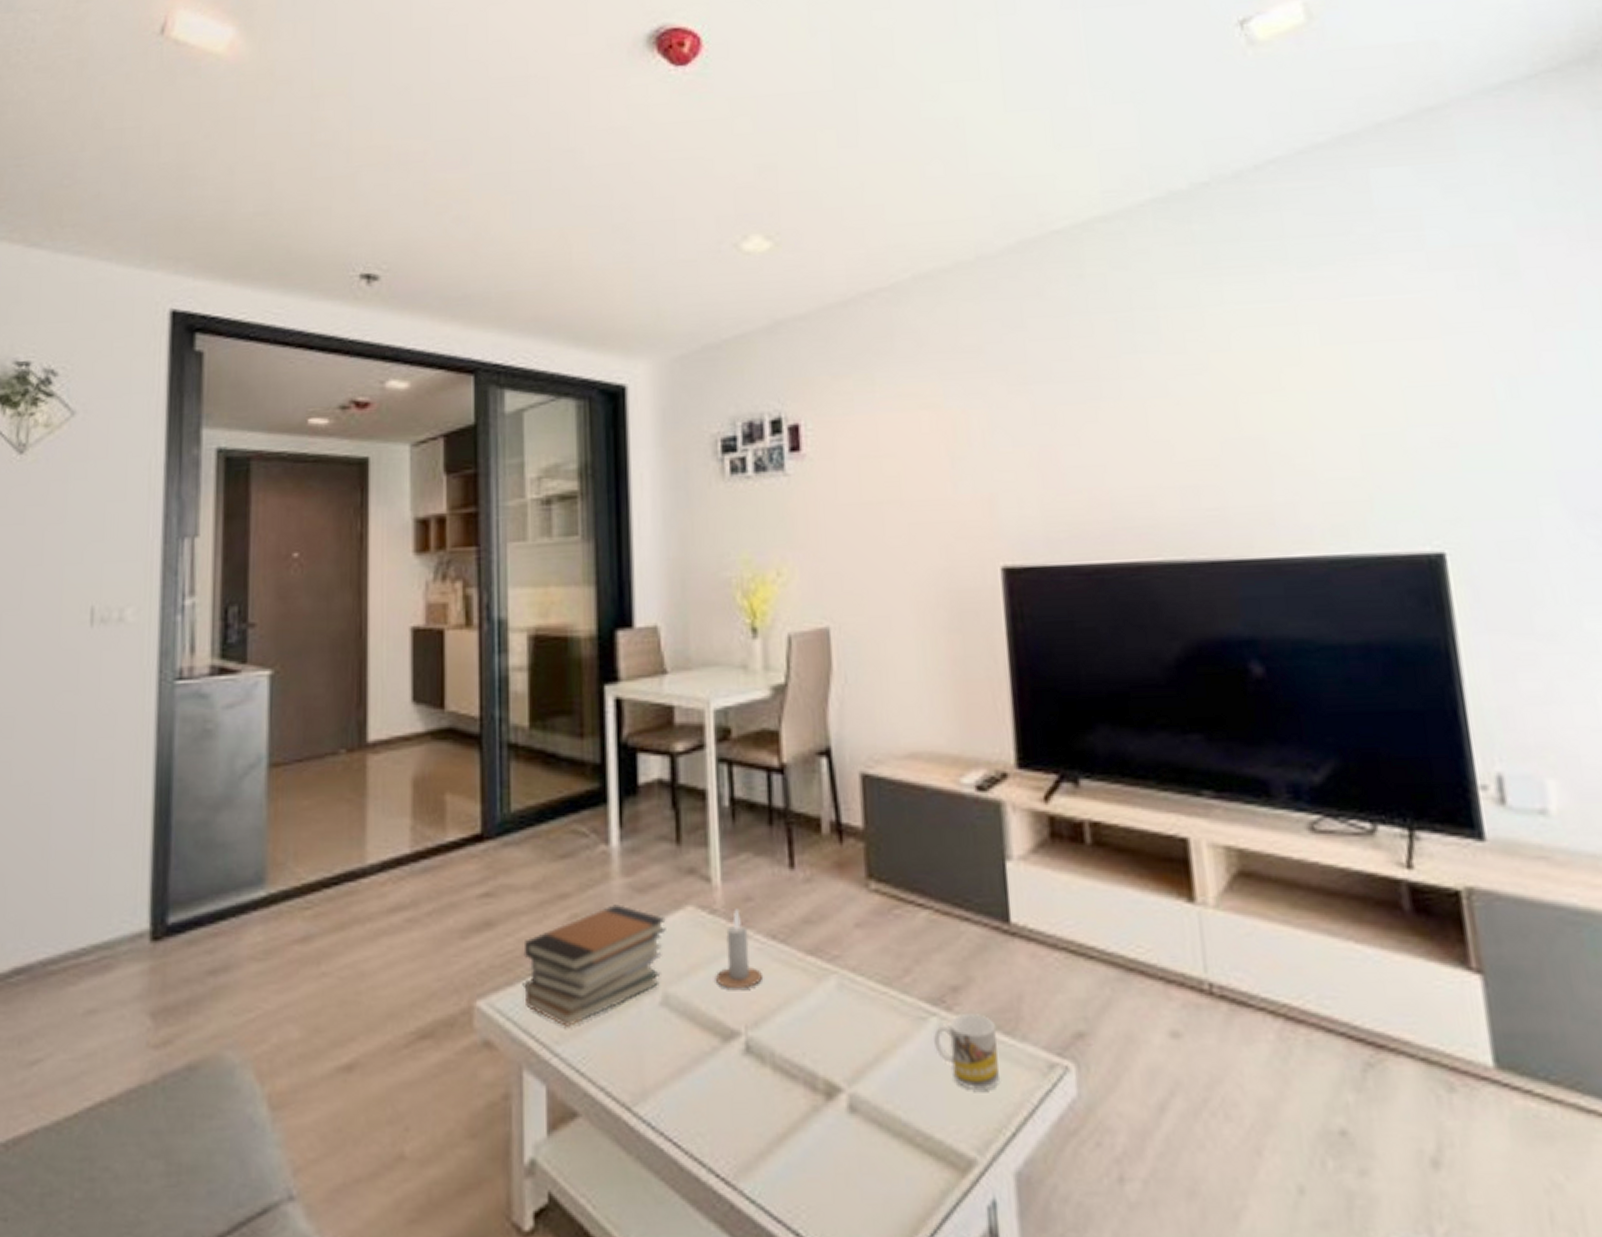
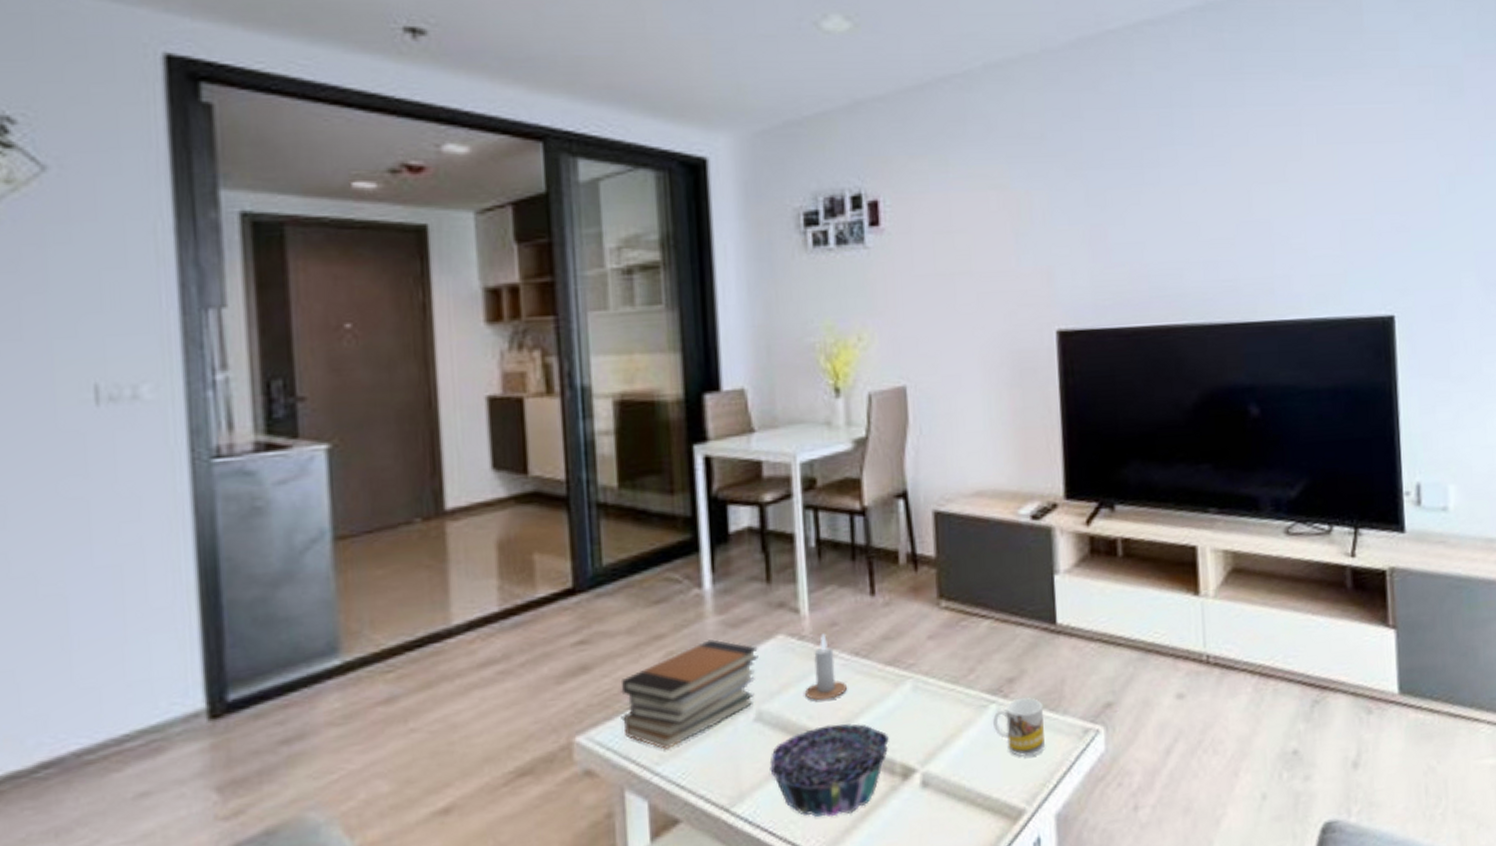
decorative bowl: none [676,1020,812,1135] -> present [769,724,890,818]

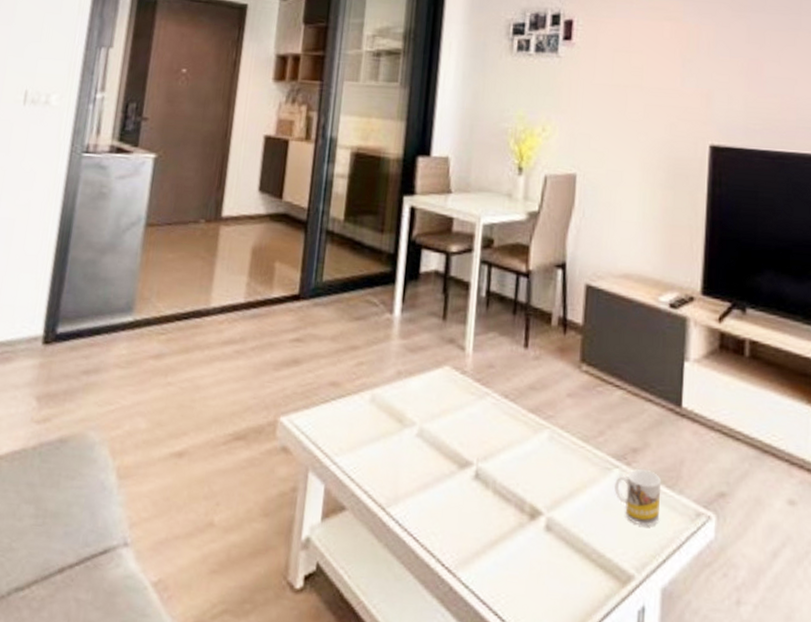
book stack: present [620,639,759,751] -> none [316,358,428,445]
decorative bowl: present [769,724,890,818] -> none [422,453,524,538]
candle: present [805,633,847,701] -> none [460,372,494,432]

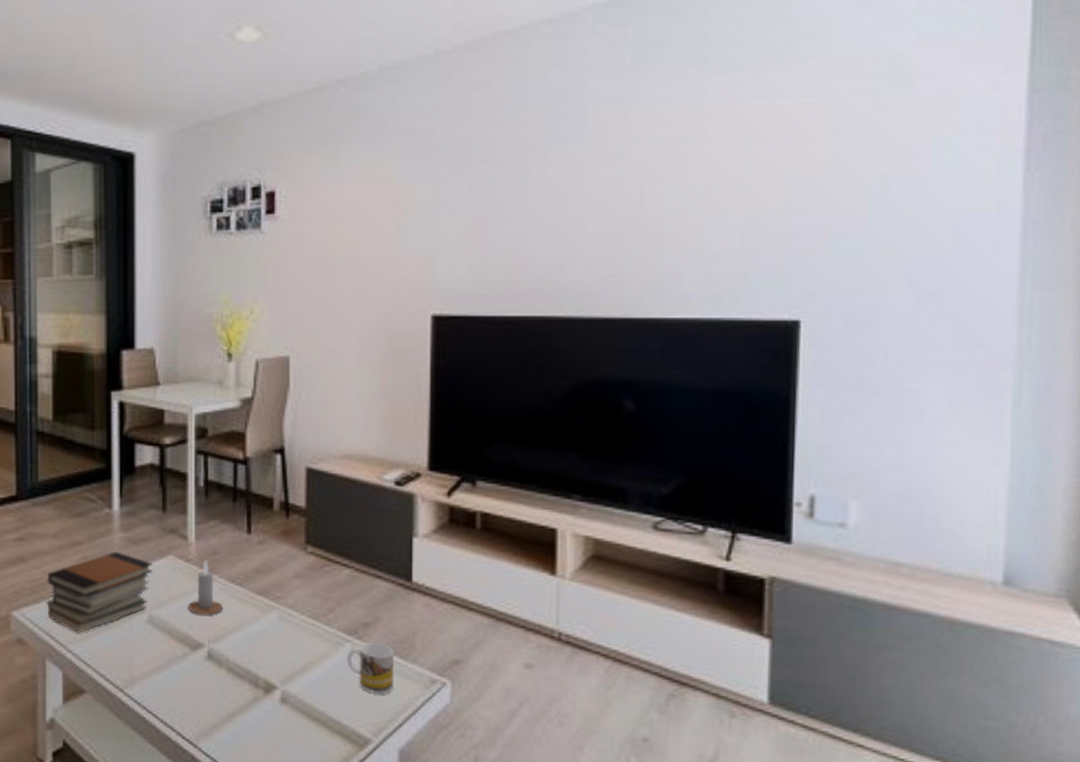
book stack: none [316,358,428,445] -> present [47,551,153,634]
candle: none [460,372,494,432] -> present [189,559,222,615]

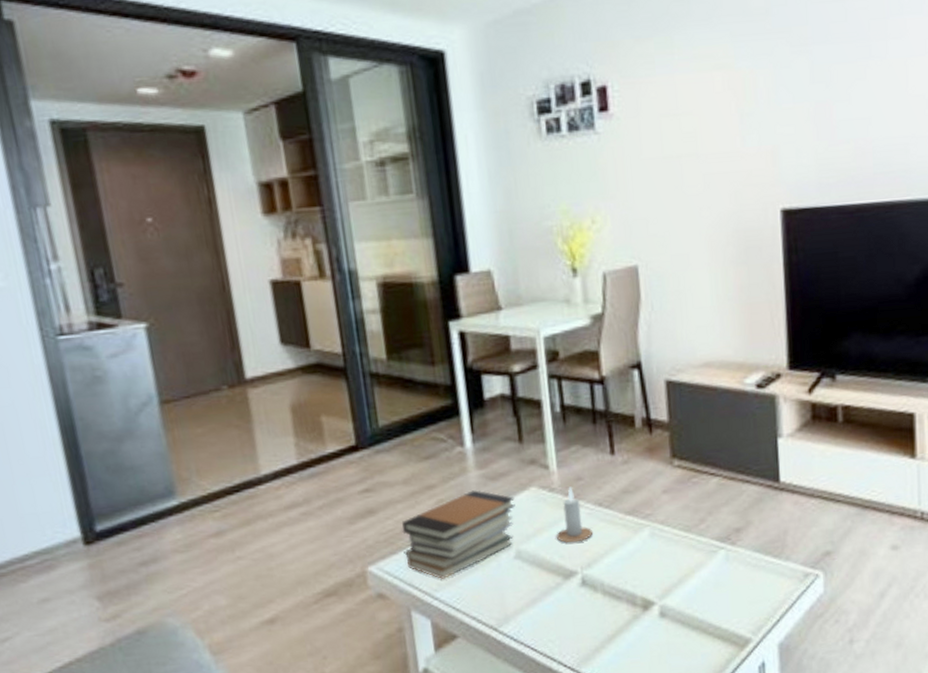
mug: present [347,642,393,694] -> none [722,545,769,595]

